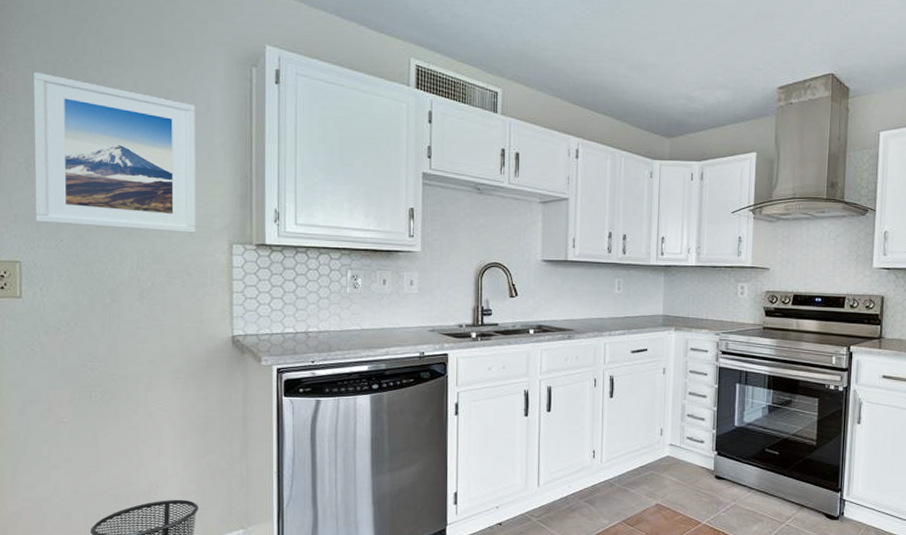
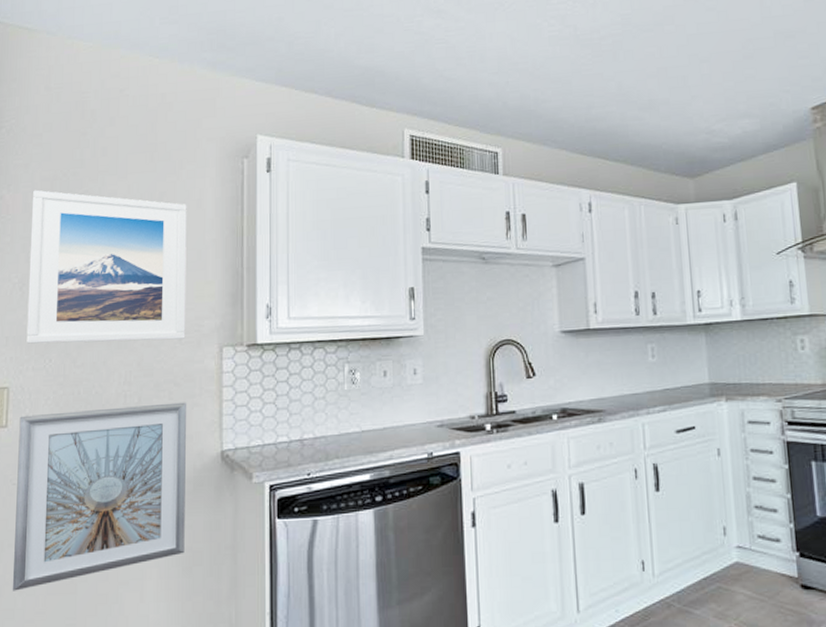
picture frame: none [34,289,199,441] -> present [12,402,186,591]

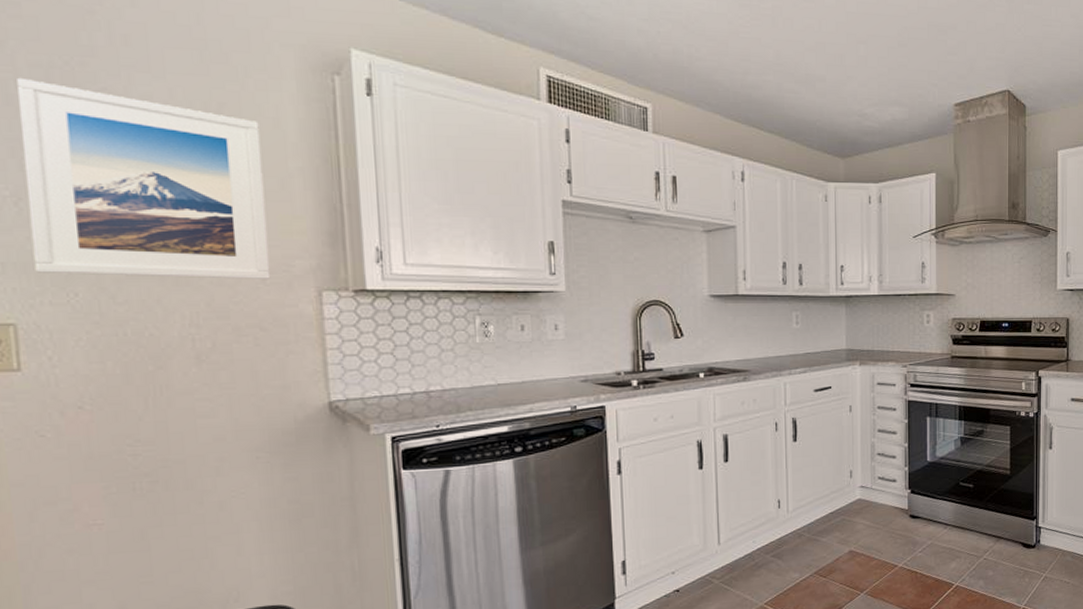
picture frame: present [12,402,186,591] -> none [39,349,290,552]

